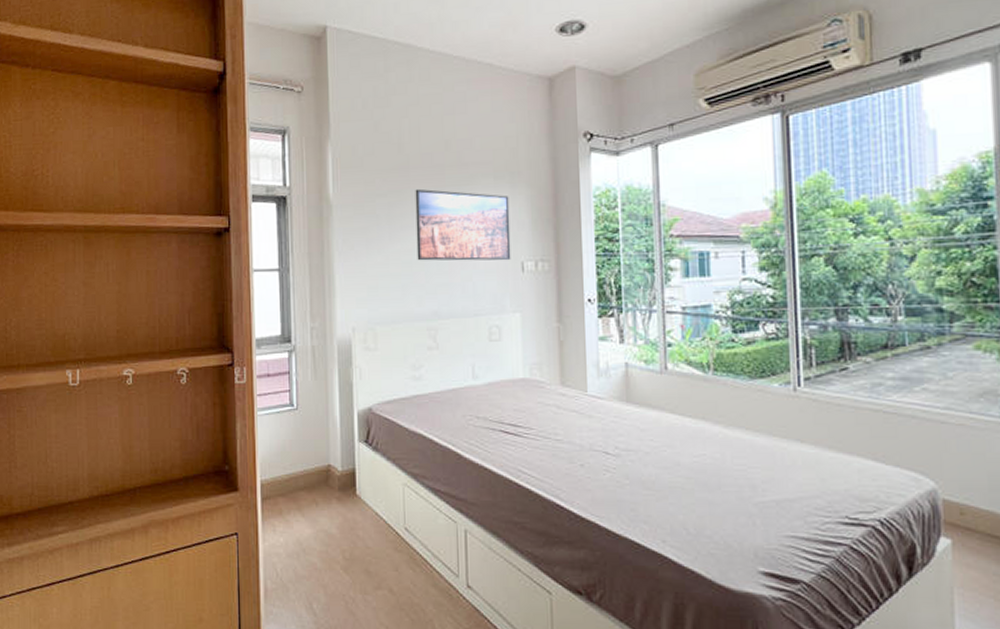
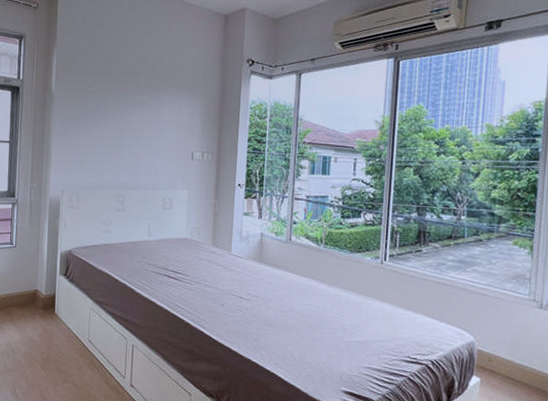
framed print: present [415,188,511,261] -> none [114,90,187,151]

